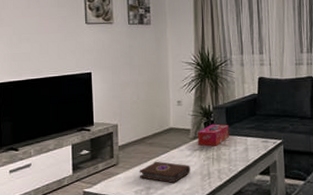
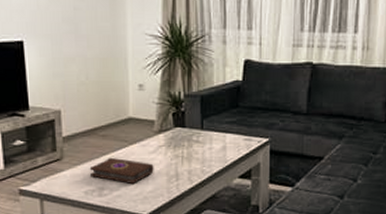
tissue box: present [198,124,229,146] -> none [164,115,203,142]

